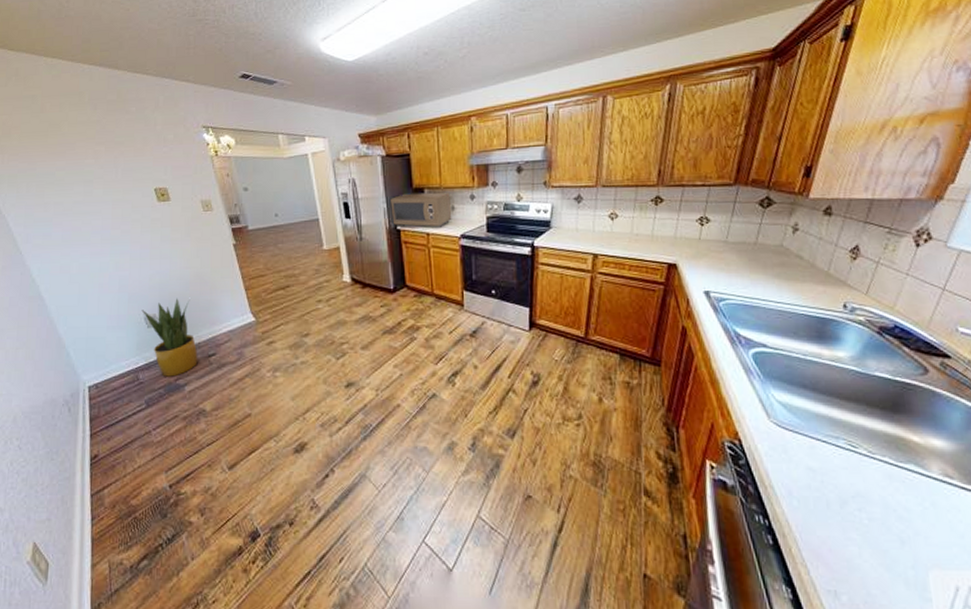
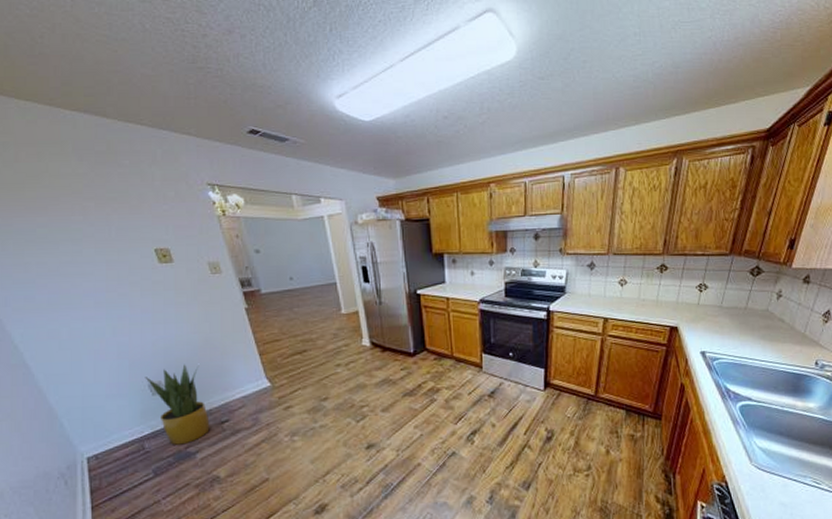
microwave: present [390,192,452,227] -> none [410,257,472,292]

